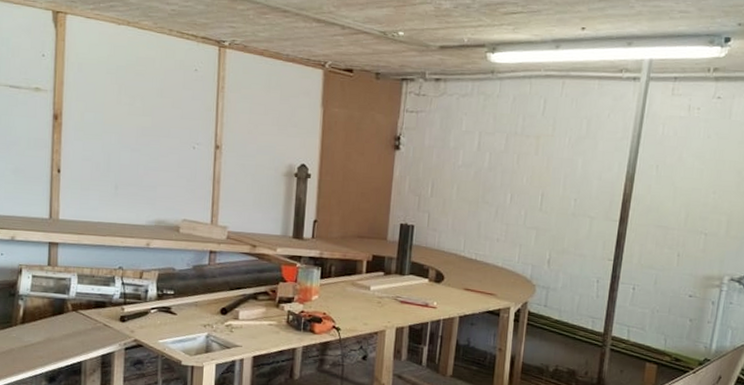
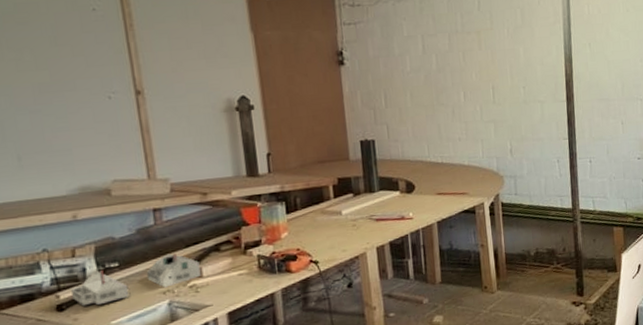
architectural model: none [133,292,238,324] -> present [70,253,201,306]

